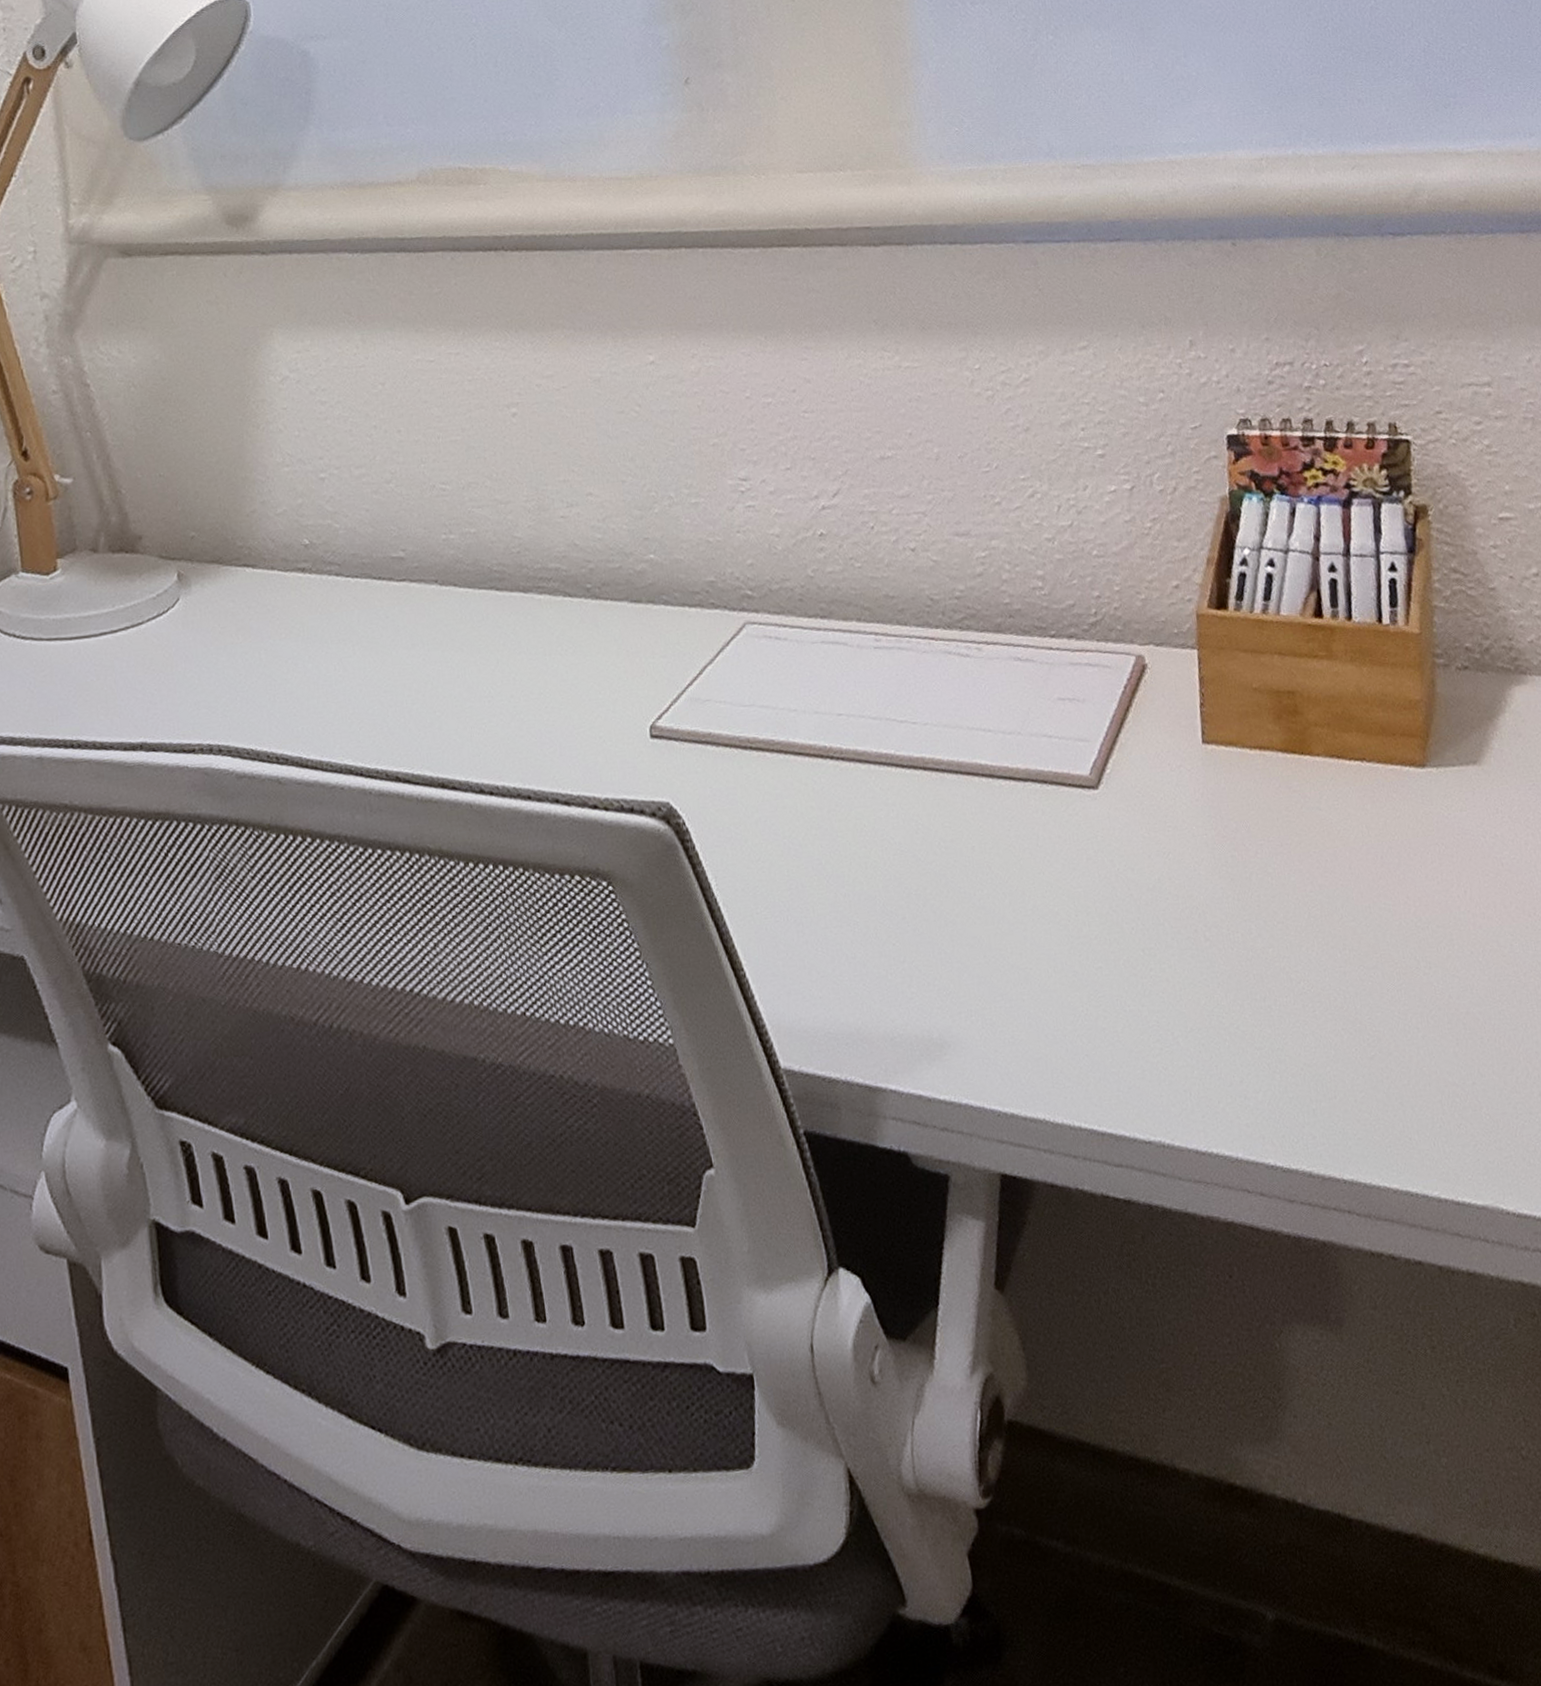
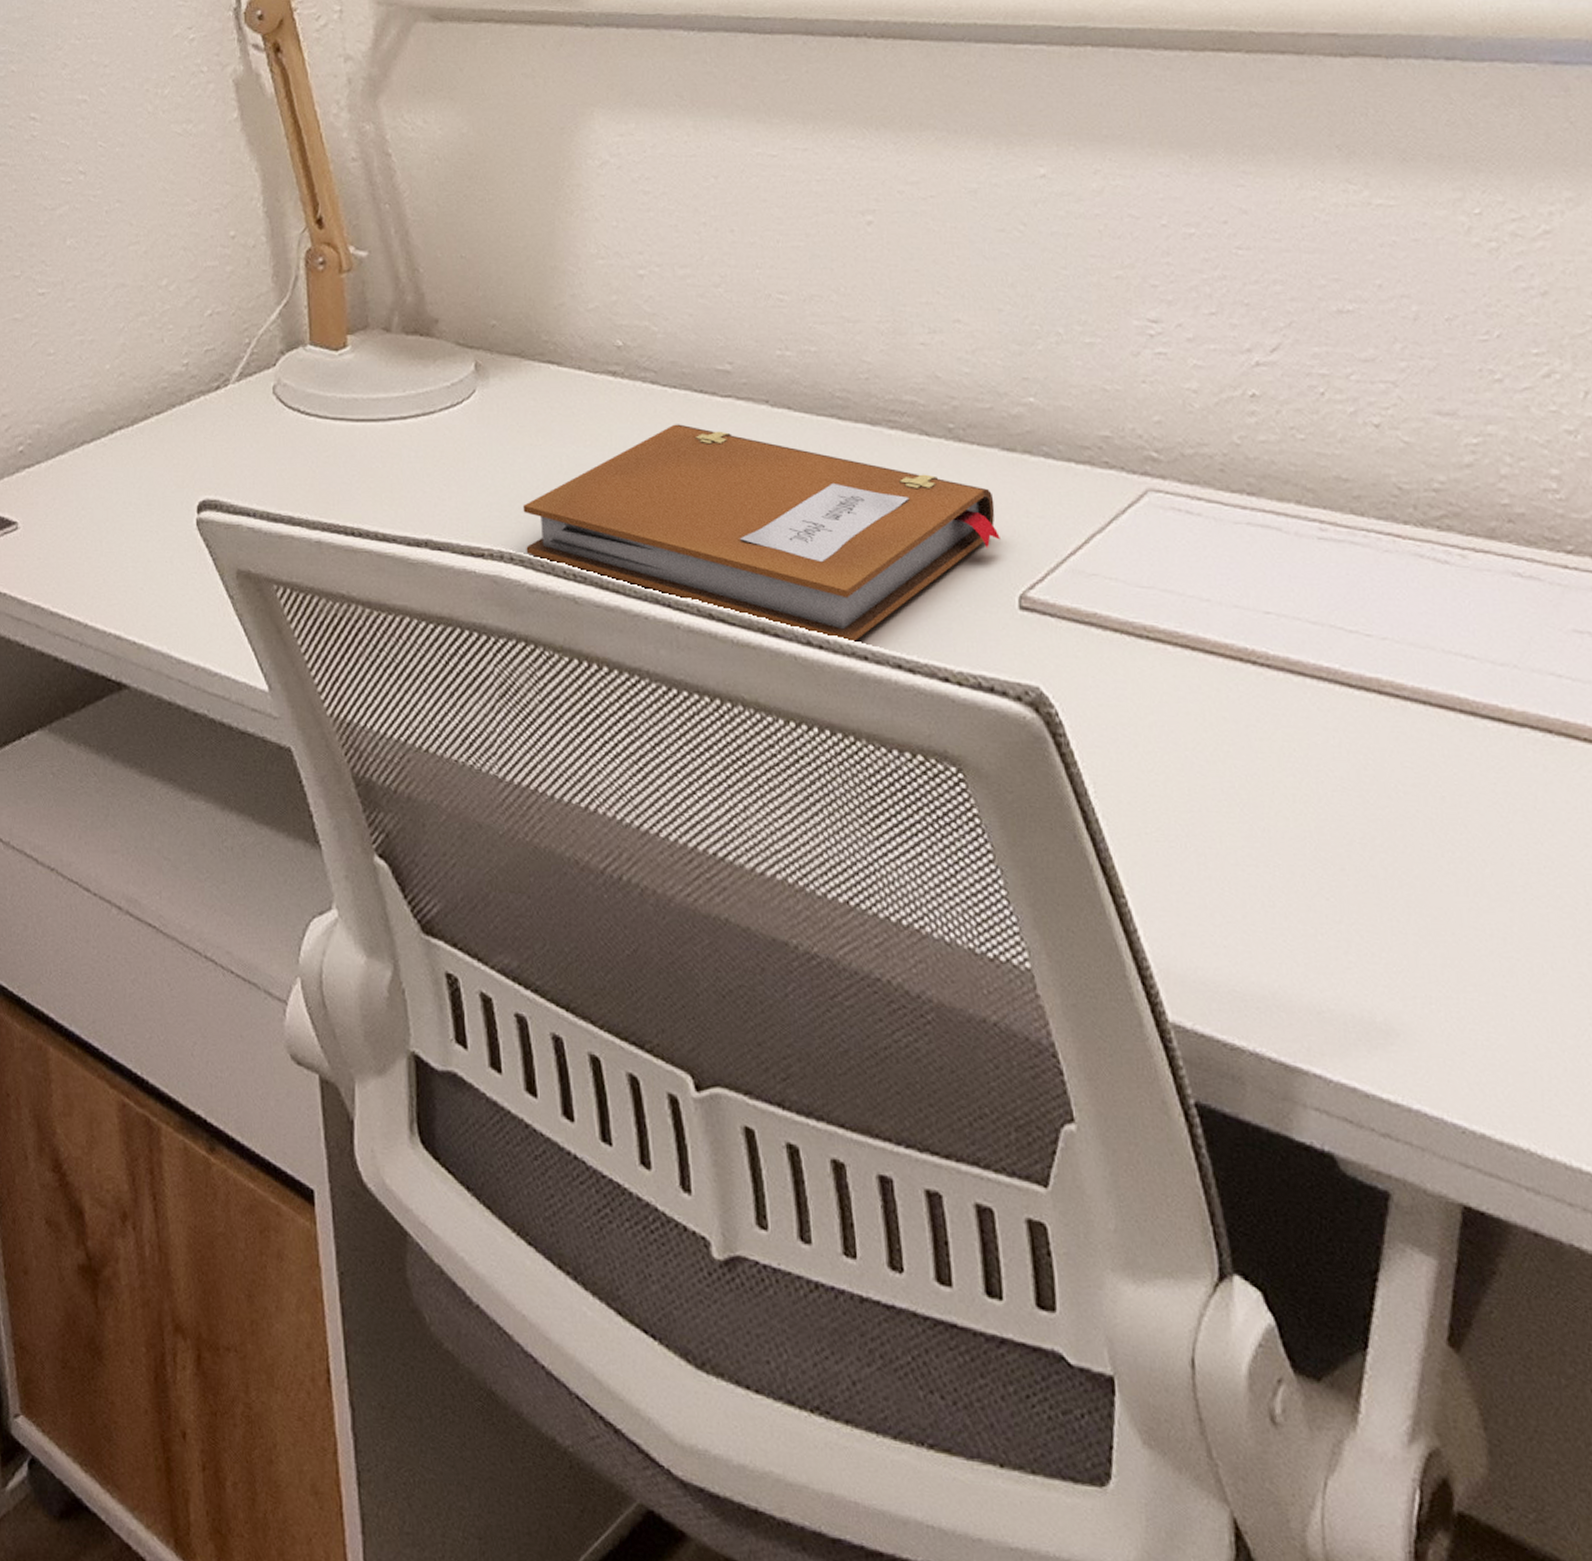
notebook: none [227,609,633,786] -> present [523,424,1000,643]

